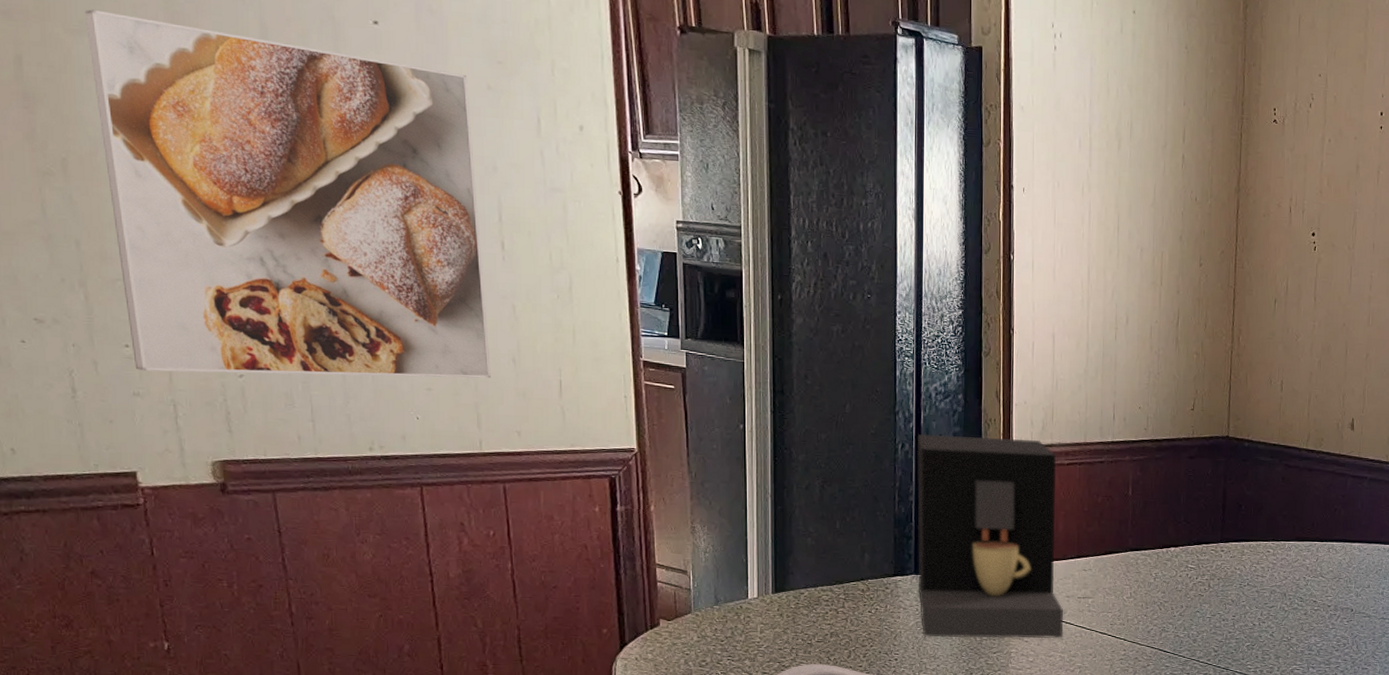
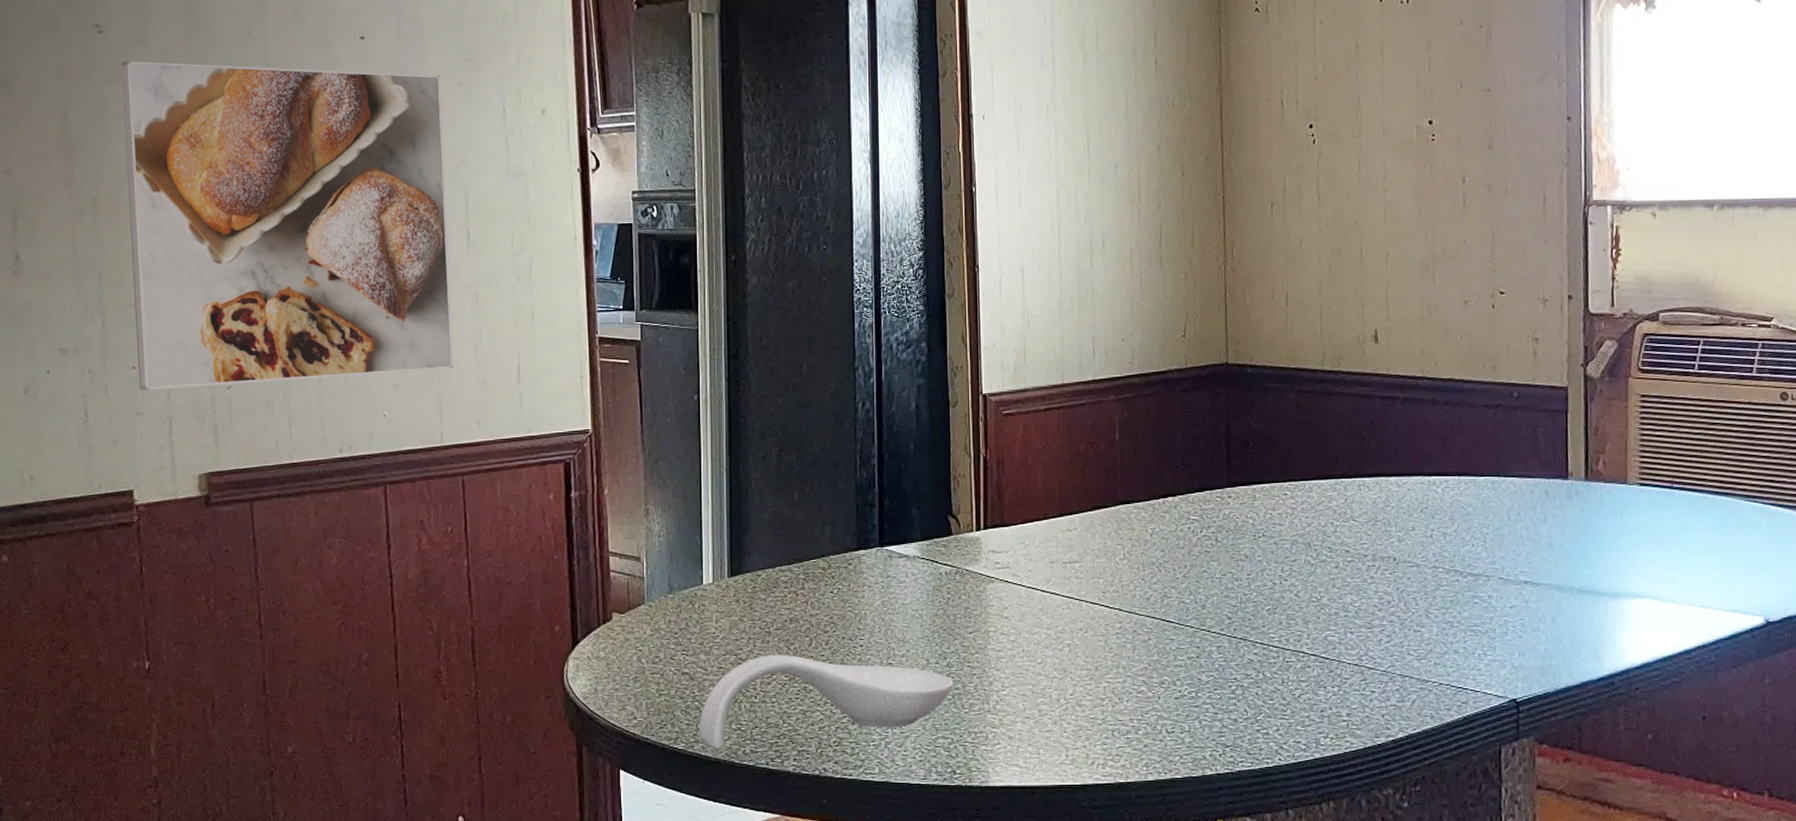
coffee maker: present [917,433,1064,639] -> none [878,386,1048,618]

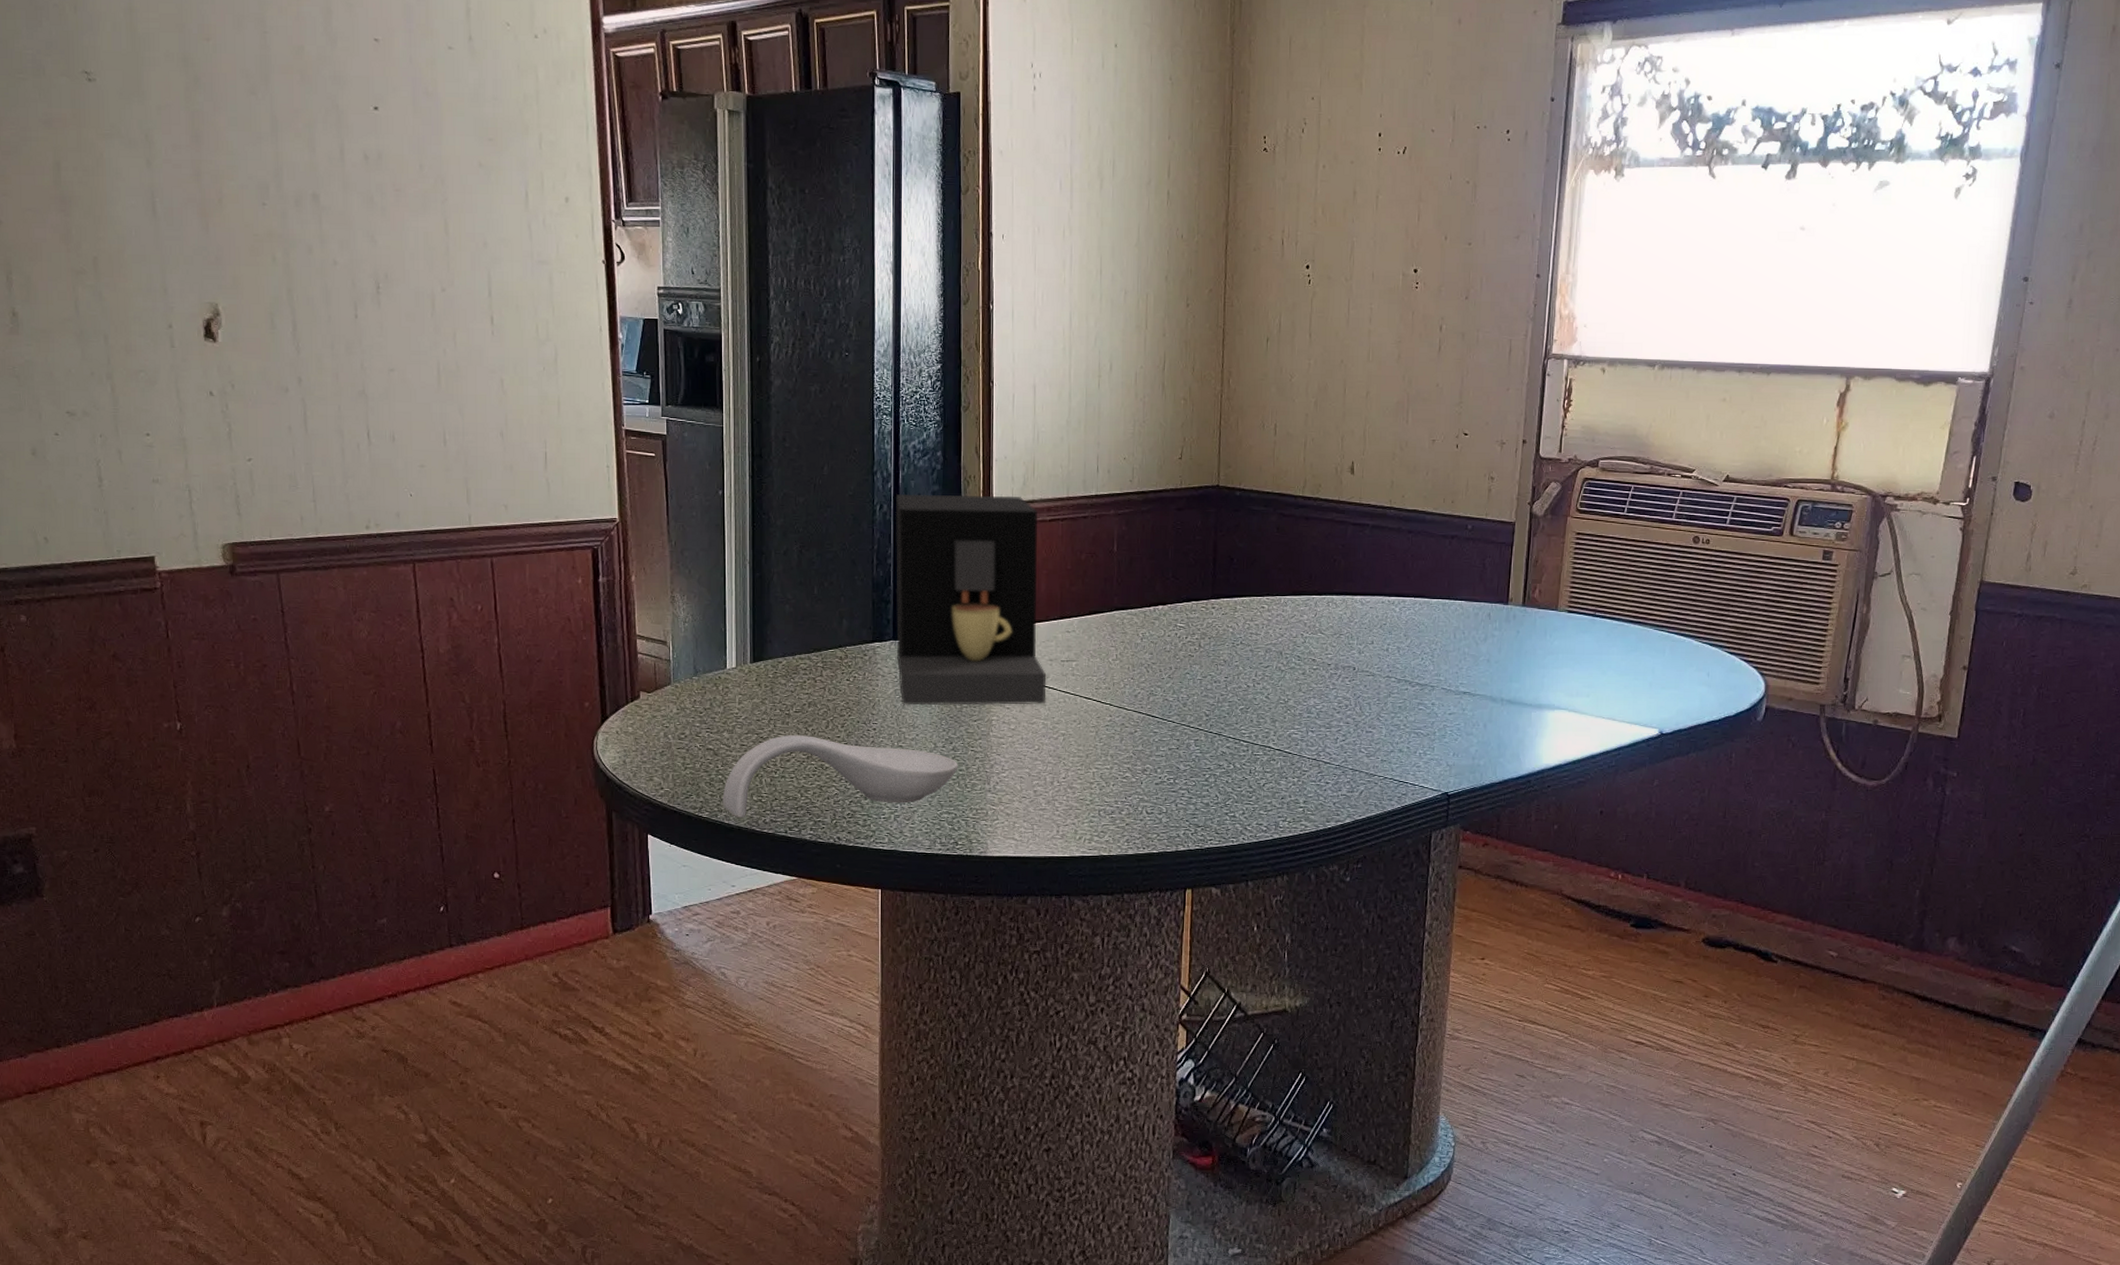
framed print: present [121,60,454,391] -> none [115,113,480,459]
coffee maker: none [878,386,1048,618] -> present [895,493,1047,706]

